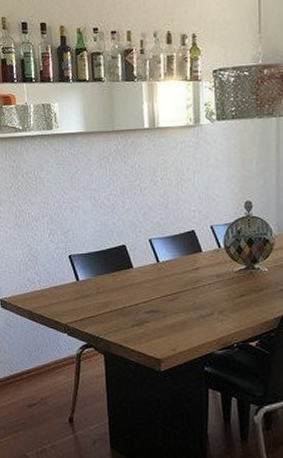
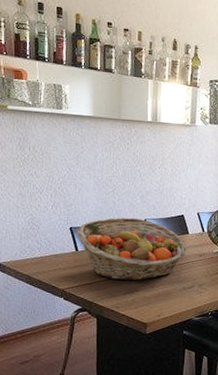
fruit basket: none [76,238,202,311] -> present [76,217,188,281]

